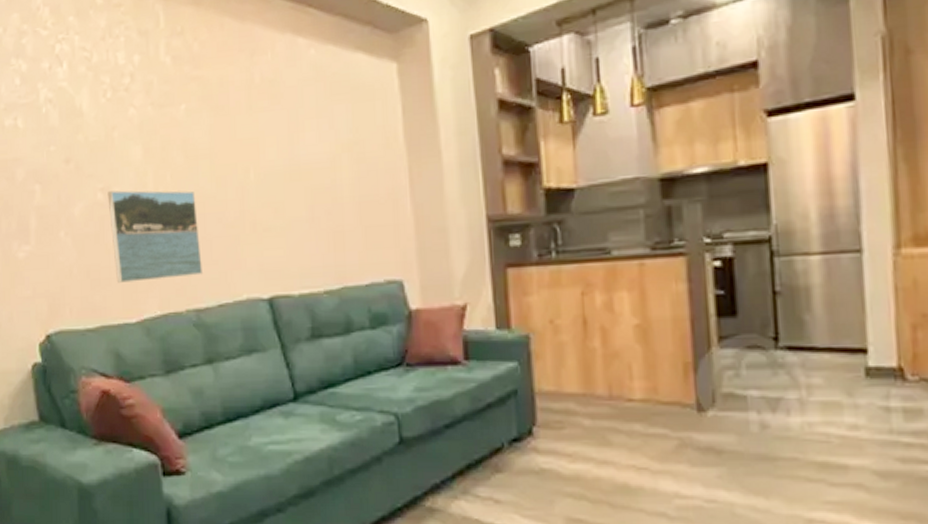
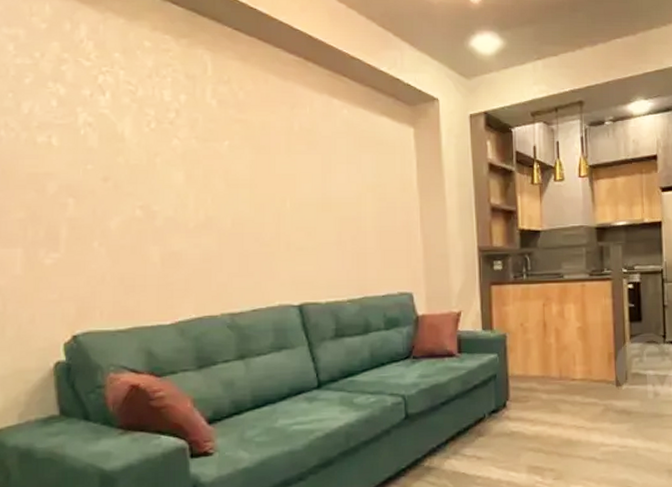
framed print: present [107,190,204,283] -> none [146,209,239,289]

